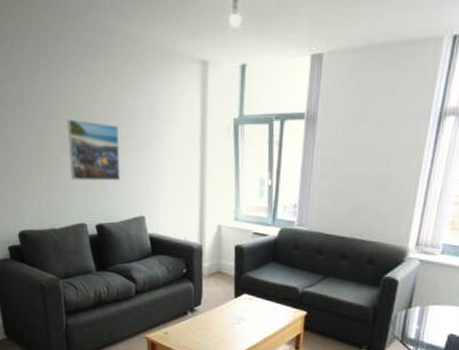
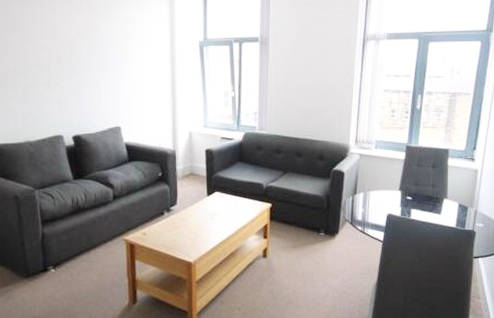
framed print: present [67,119,120,181] -> none [43,40,96,95]

